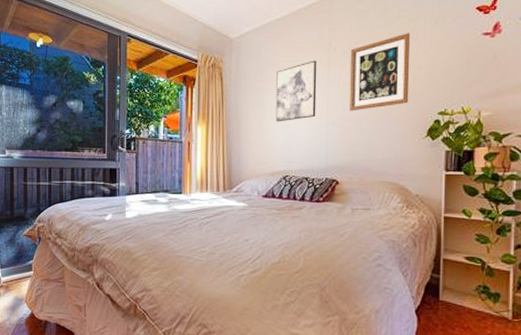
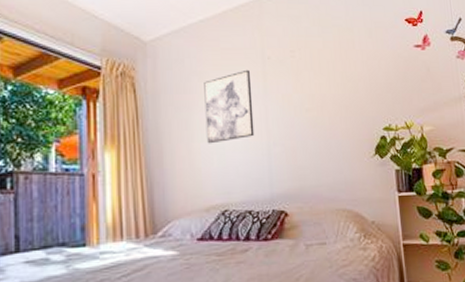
wall art: present [349,33,410,111] -> none [286,42,353,129]

